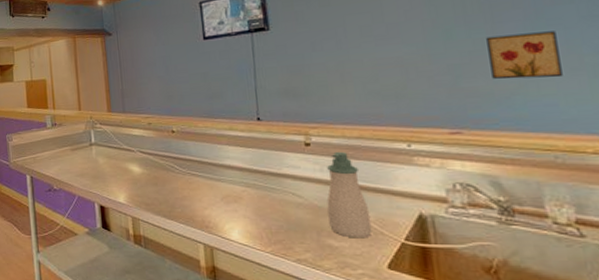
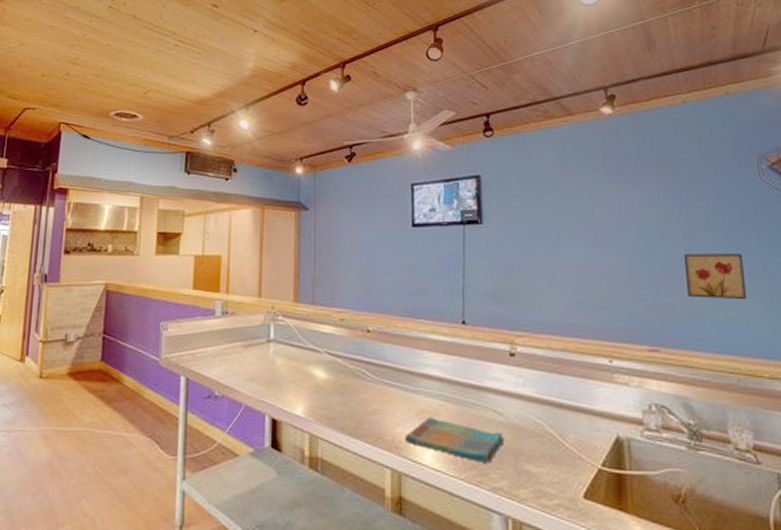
dish towel: none [213,201,306,239] -> present [404,417,505,463]
soap bottle: present [326,151,372,239] -> none [527,364,571,464]

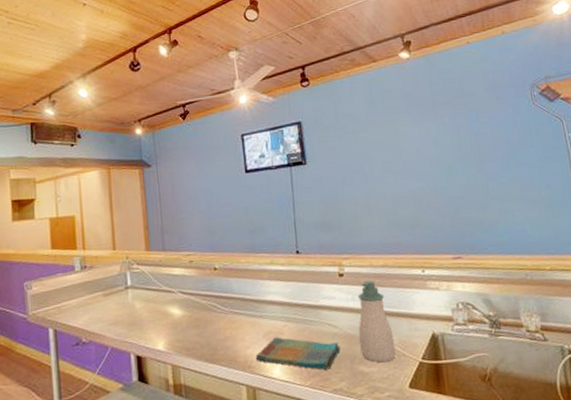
soap bottle: none [527,364,571,464] -> present [358,280,396,363]
wall art: present [684,253,746,300] -> none [477,169,528,210]

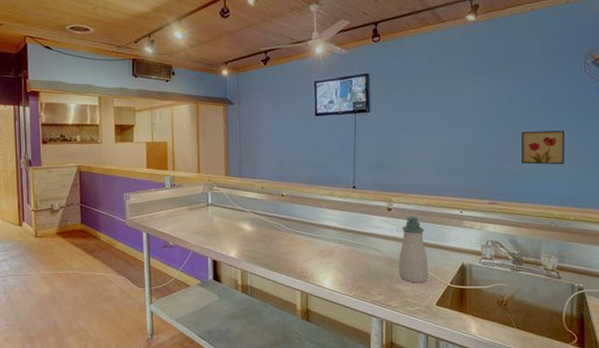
dish towel: present [255,337,341,370] -> none [310,255,382,285]
wall art: none [477,169,528,210] -> present [522,130,564,165]

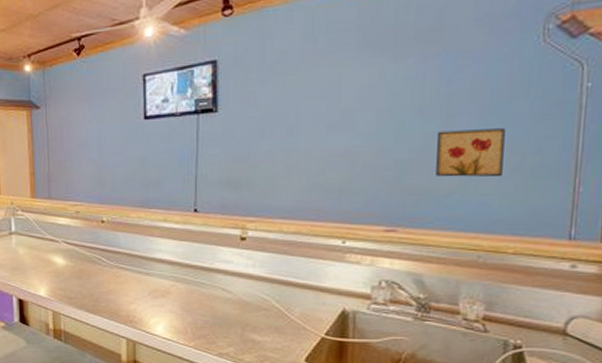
soap bottle: present [399,215,429,283] -> none [255,246,296,333]

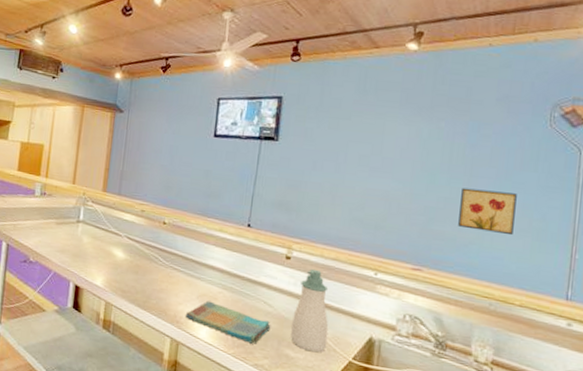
dish towel: none [138,296,232,333] -> present [185,300,271,344]
soap bottle: none [255,246,296,333] -> present [291,268,329,353]

